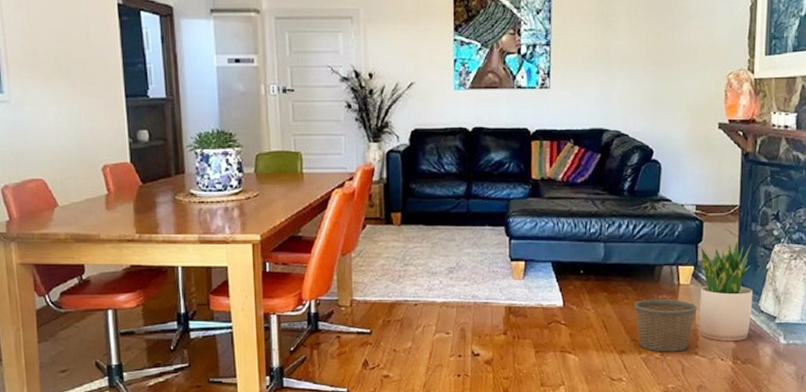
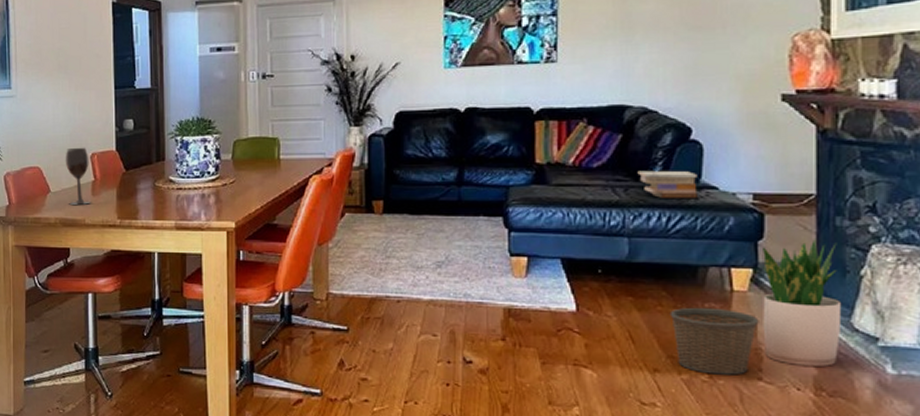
wine glass: none [72,158,105,221] -> present [65,147,91,206]
books: none [612,185,657,209] -> present [637,170,698,198]

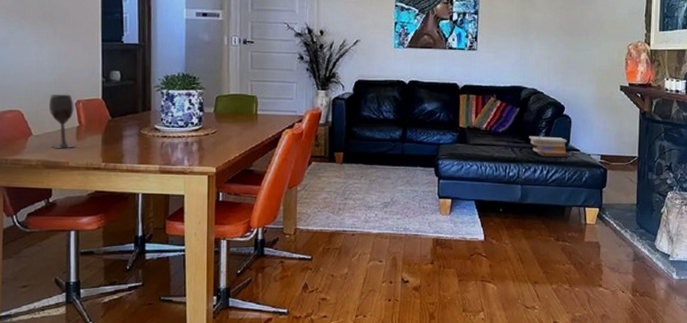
basket: present [669,307,759,375] -> none [546,236,601,284]
planter: present [761,239,840,368] -> none [603,188,649,276]

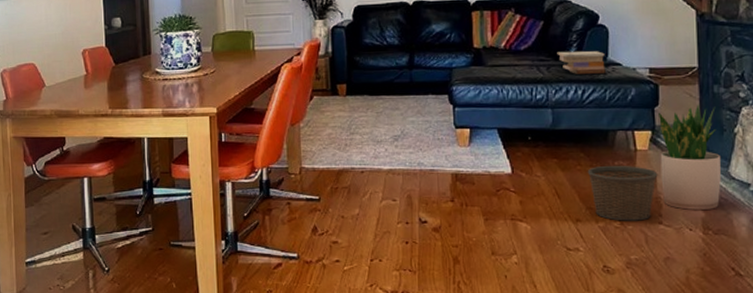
wine glass: present [48,94,75,149] -> none [58,44,84,98]
basket: none [546,236,601,284] -> present [587,165,658,221]
planter: none [603,188,649,276] -> present [658,104,721,211]

